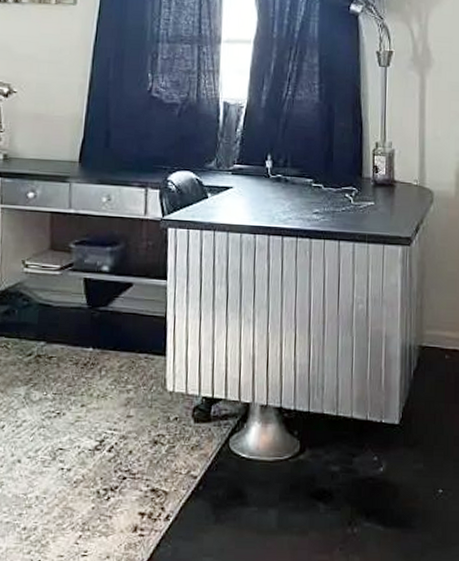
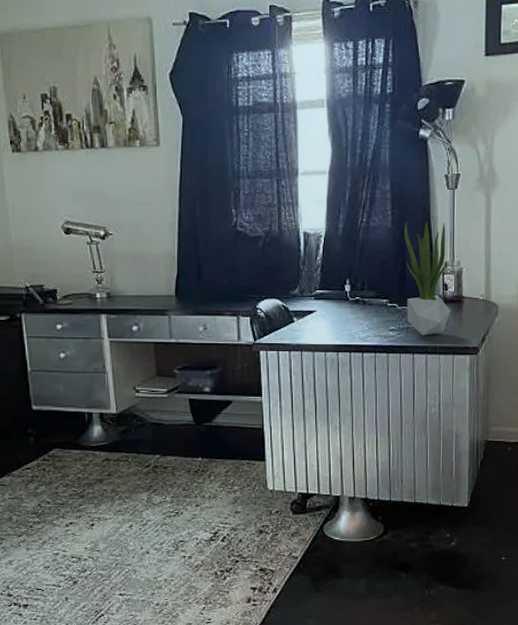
potted plant: none [331,96,382,221] -> present [403,221,451,335]

